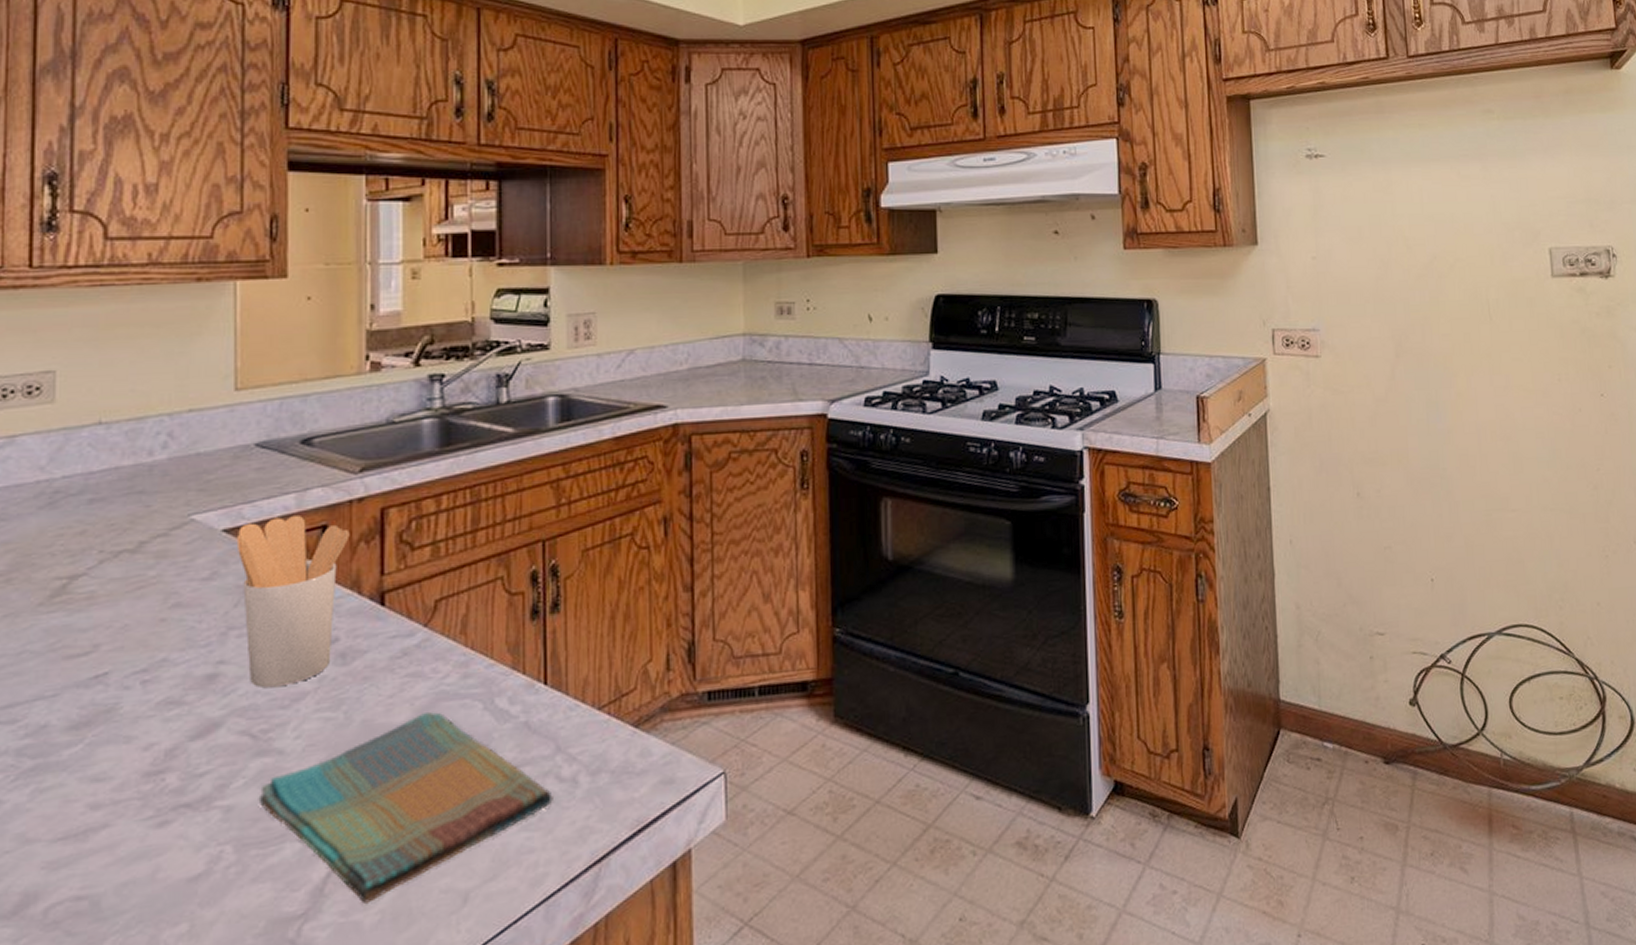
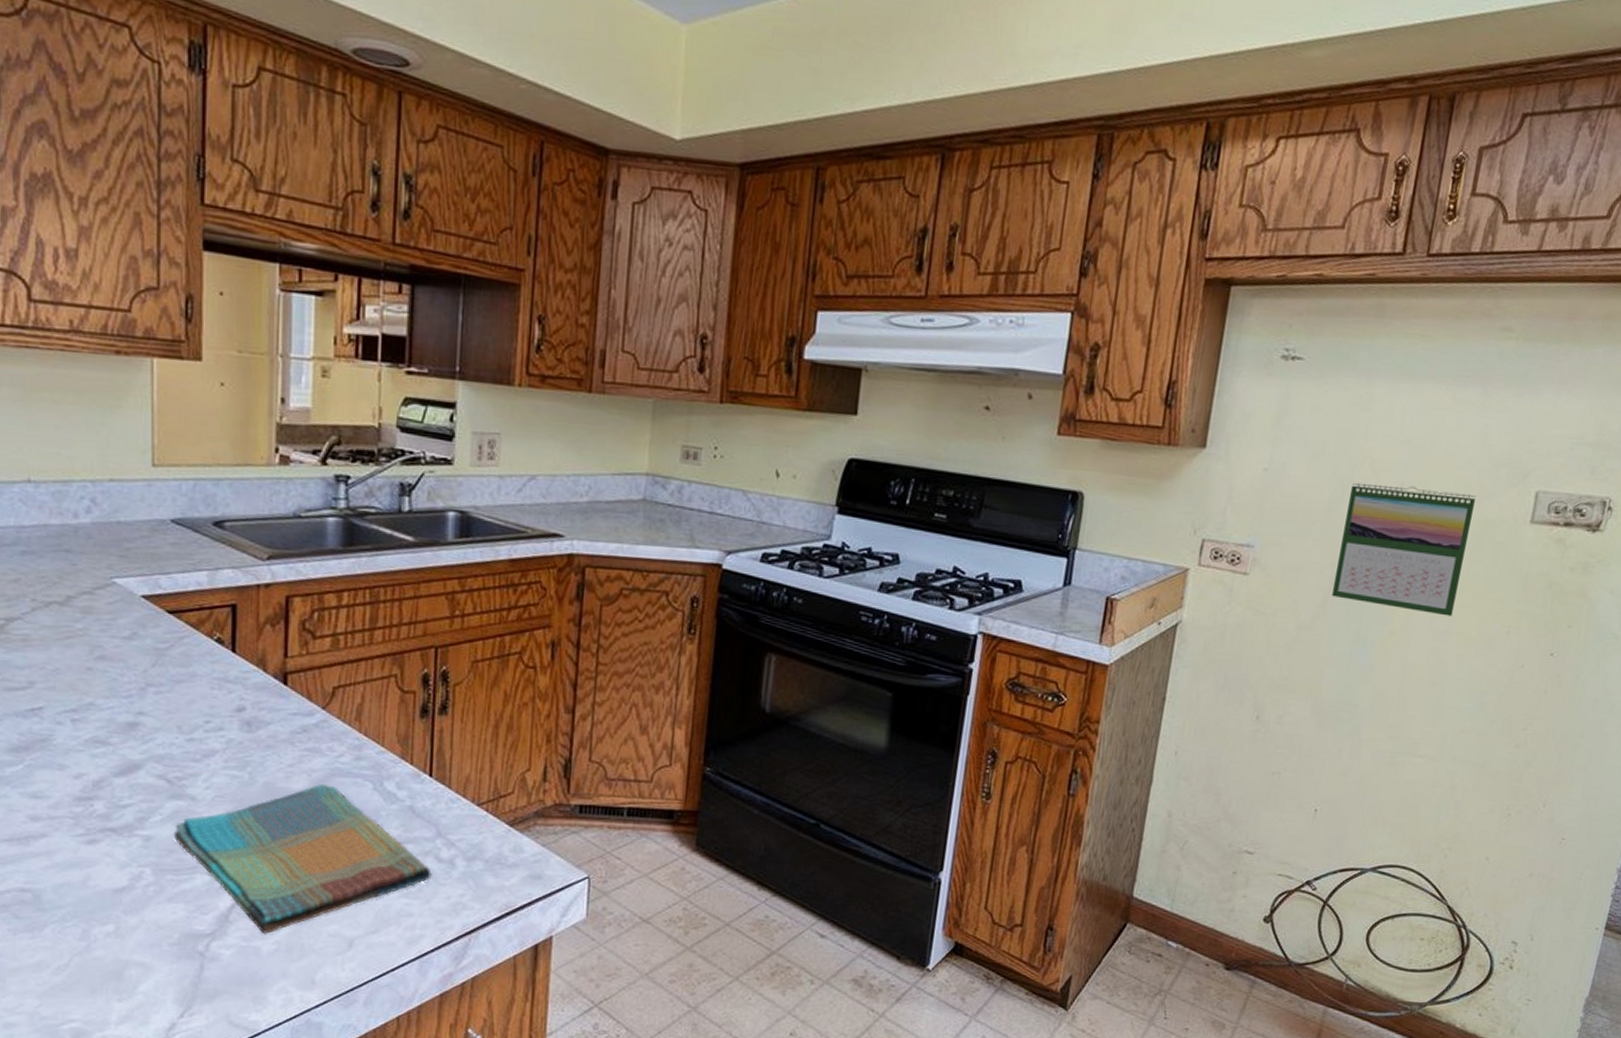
utensil holder: present [236,514,350,688] -> none [154,591,257,743]
calendar: none [1392,256,1507,372] -> present [1332,482,1476,616]

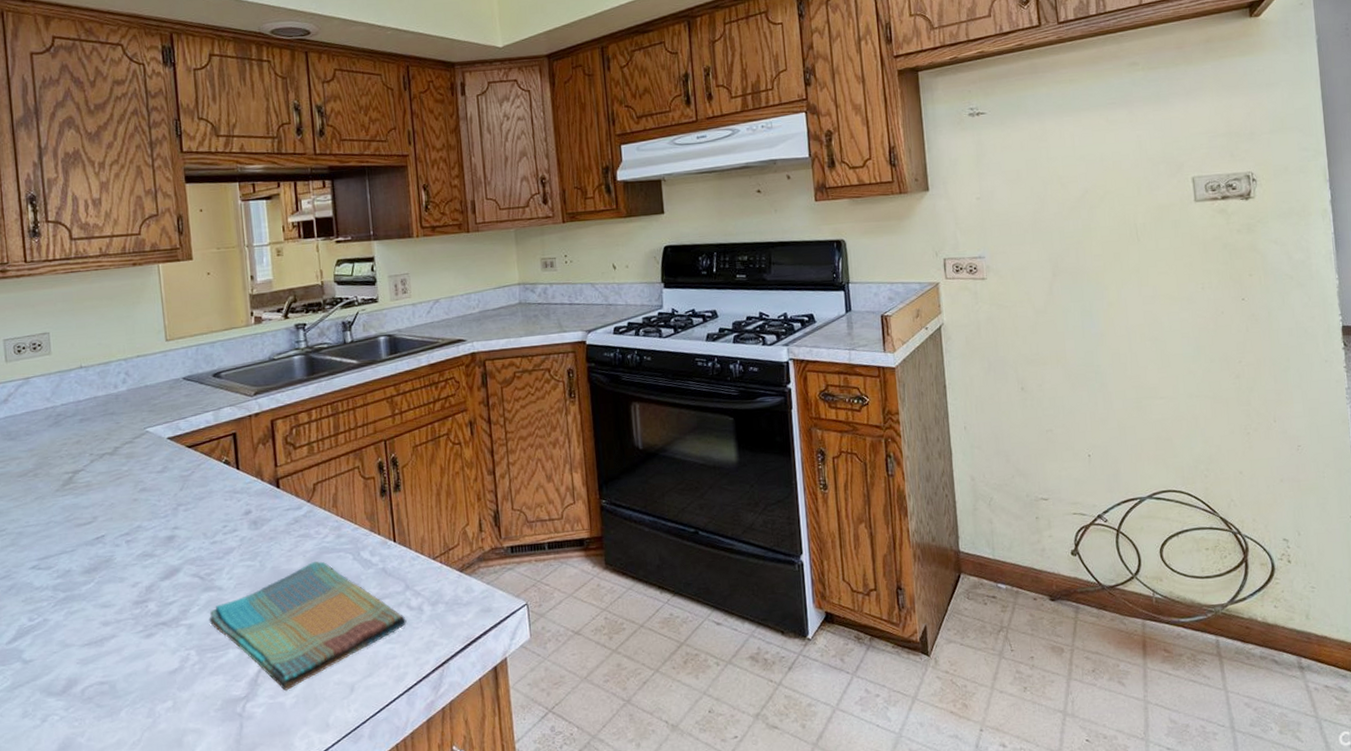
calendar: present [1332,482,1476,616] -> none [1048,188,1154,285]

